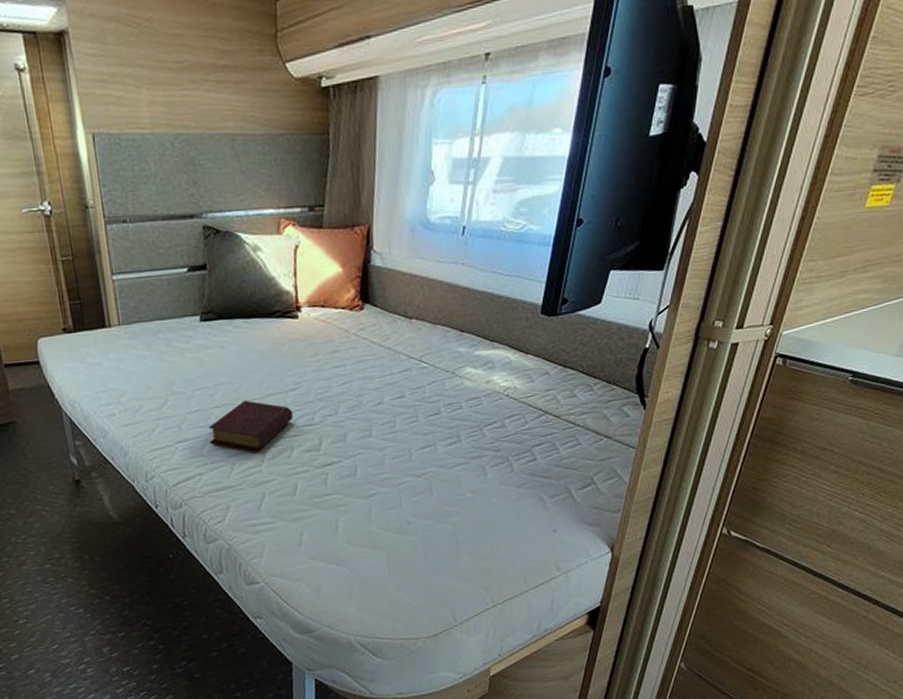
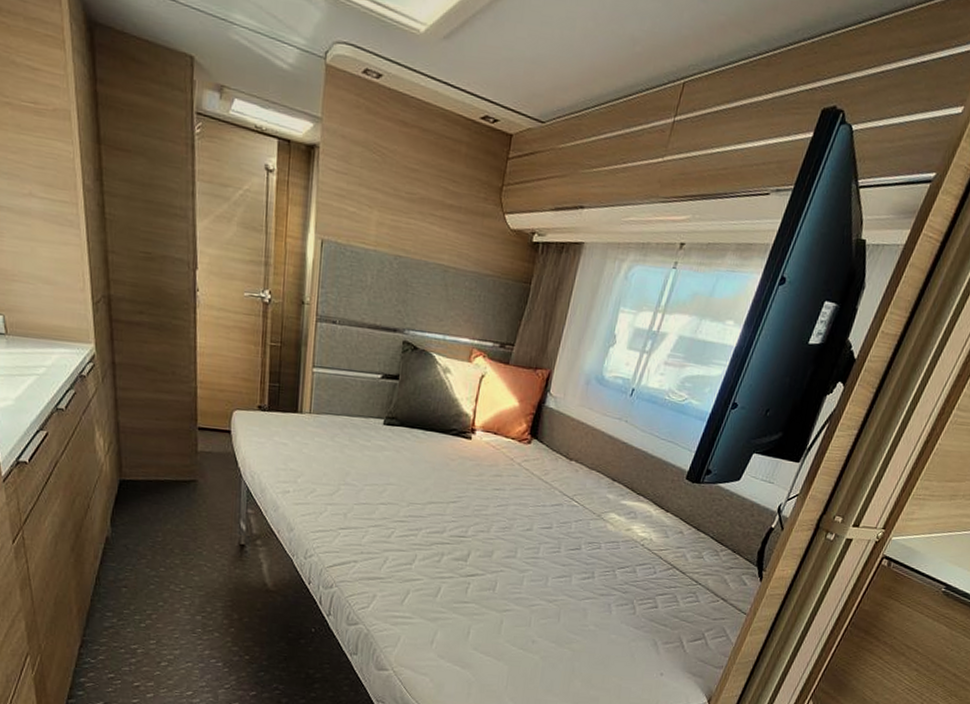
book: present [208,400,294,452] -> none [369,502,450,551]

